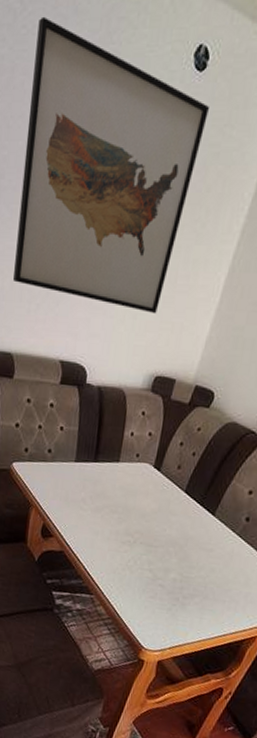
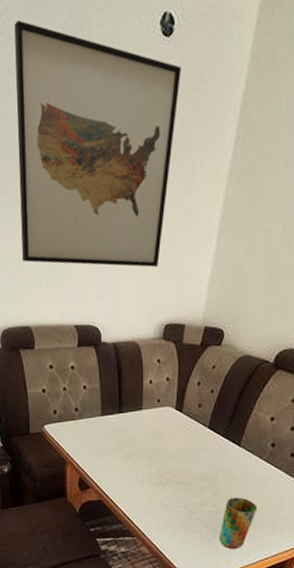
cup: none [179,567,223,621] -> present [219,497,258,549]

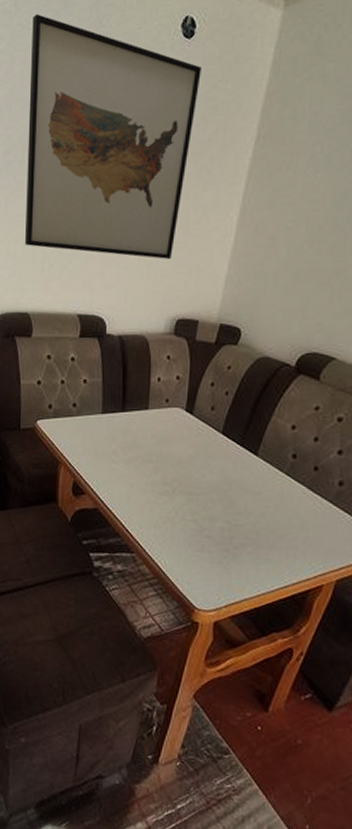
cup: present [219,497,258,549] -> none [231,513,276,573]

